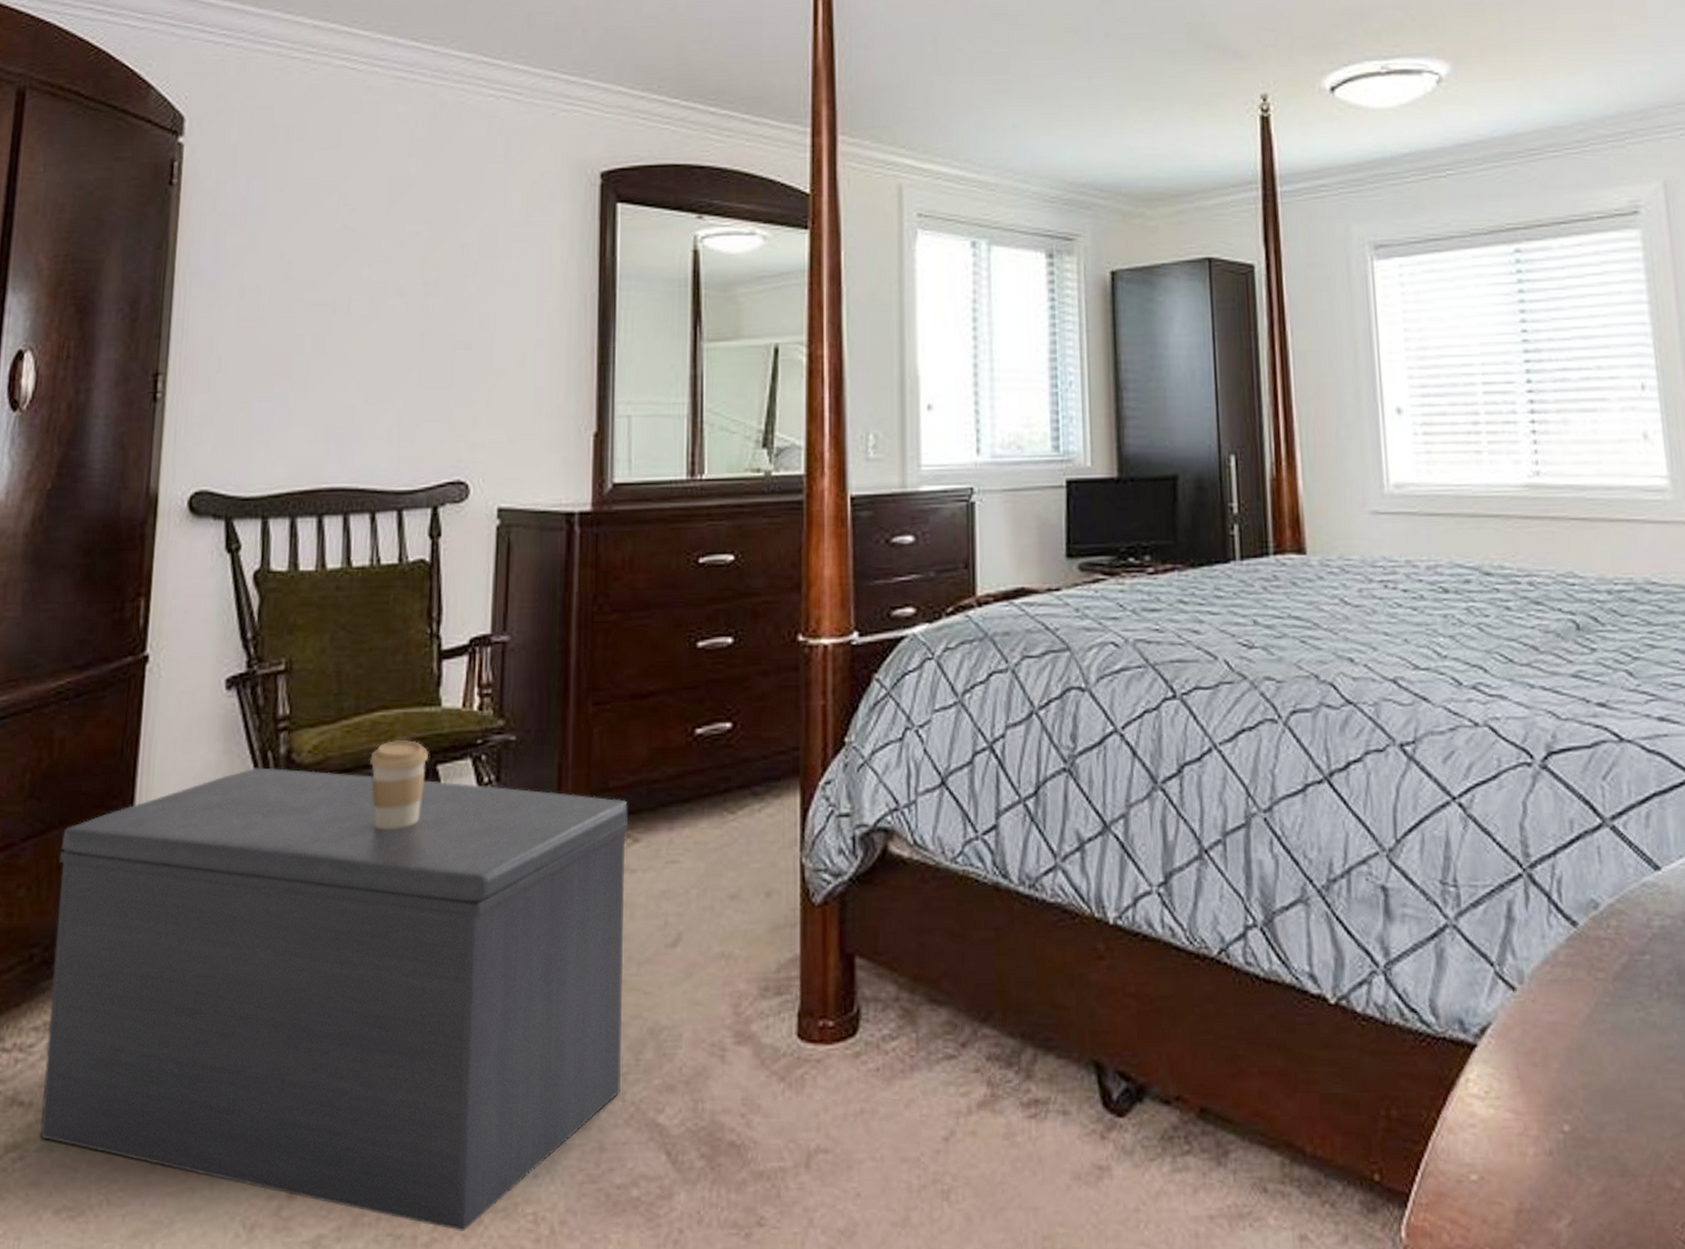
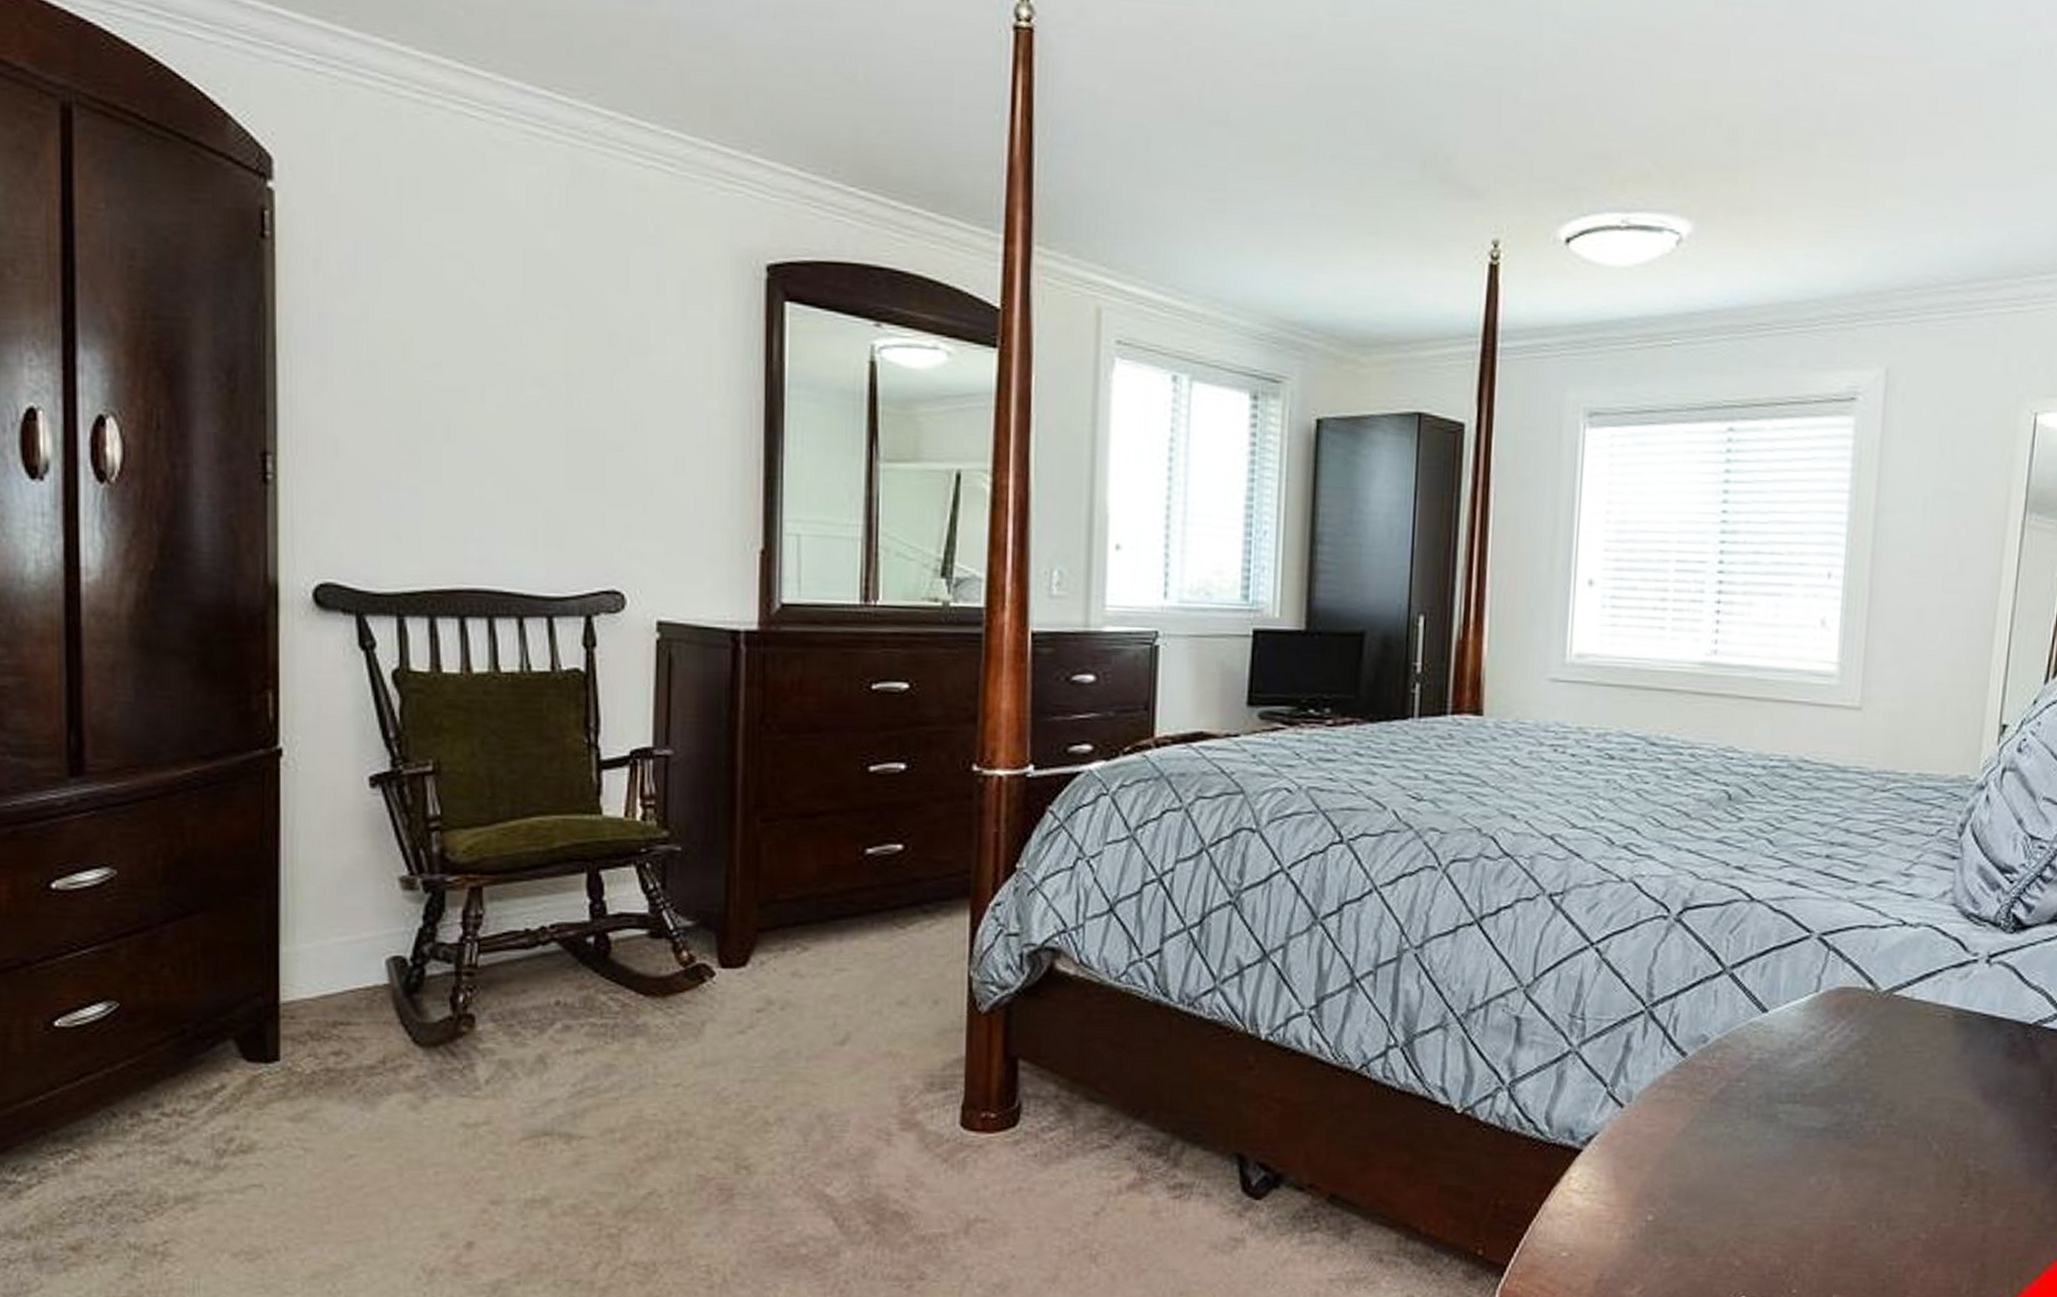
bench: present [40,767,629,1231] -> none [203,864,798,1279]
coffee cup: present [369,740,429,830] -> none [528,845,591,929]

